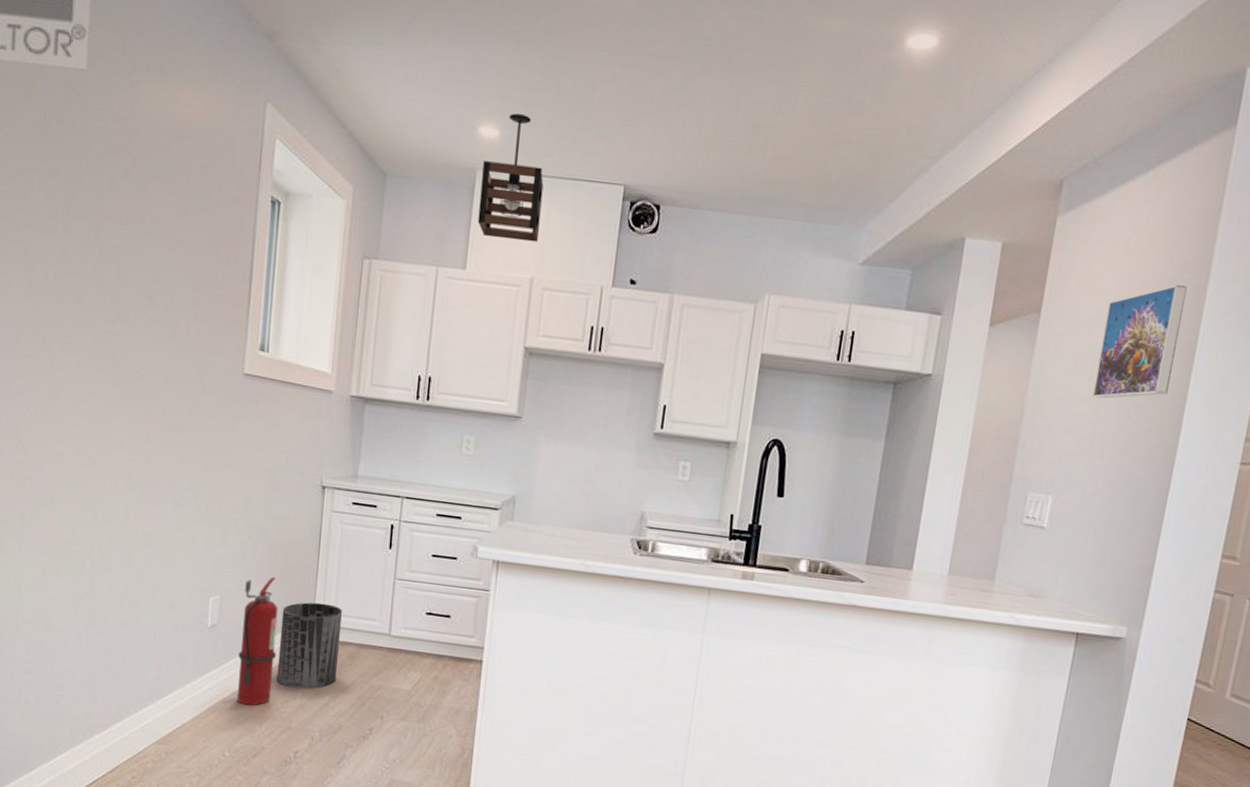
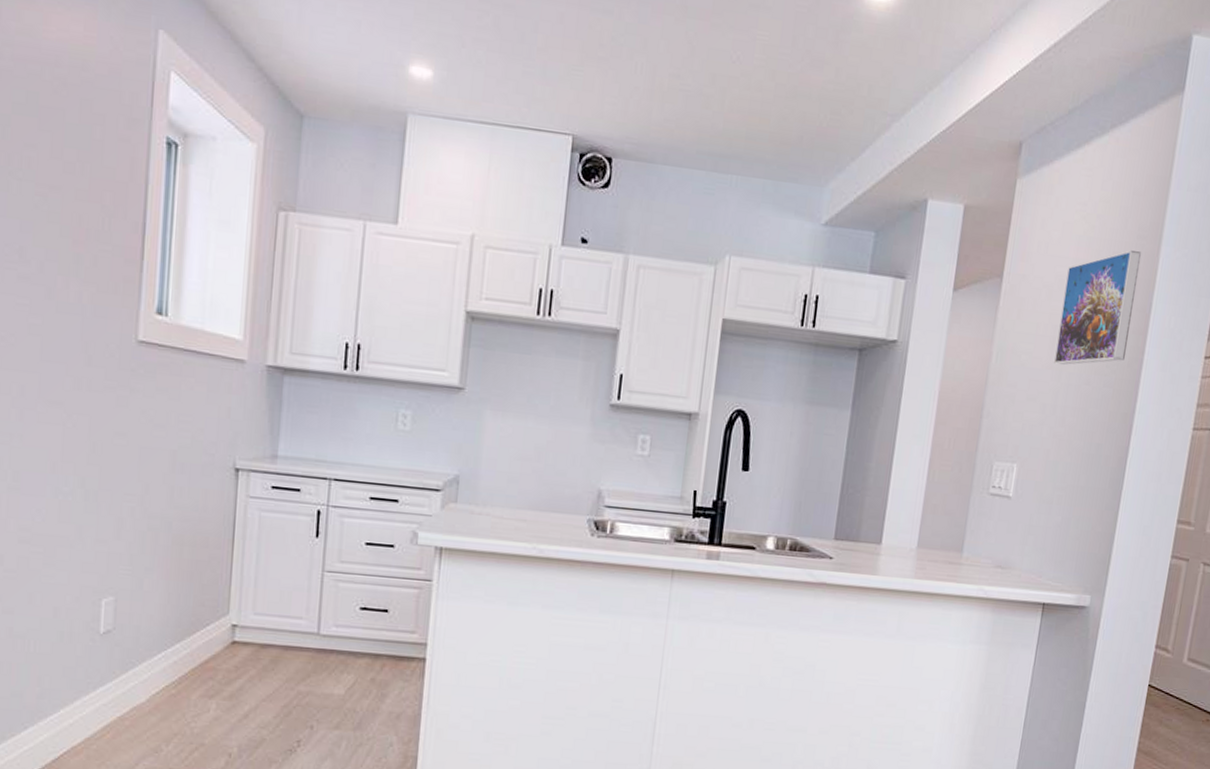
fire extinguisher: present [236,577,278,706] -> none [137,574,186,722]
trash can: present [276,602,342,689] -> none [185,600,262,700]
pendant light: present [477,113,544,243] -> none [410,52,484,196]

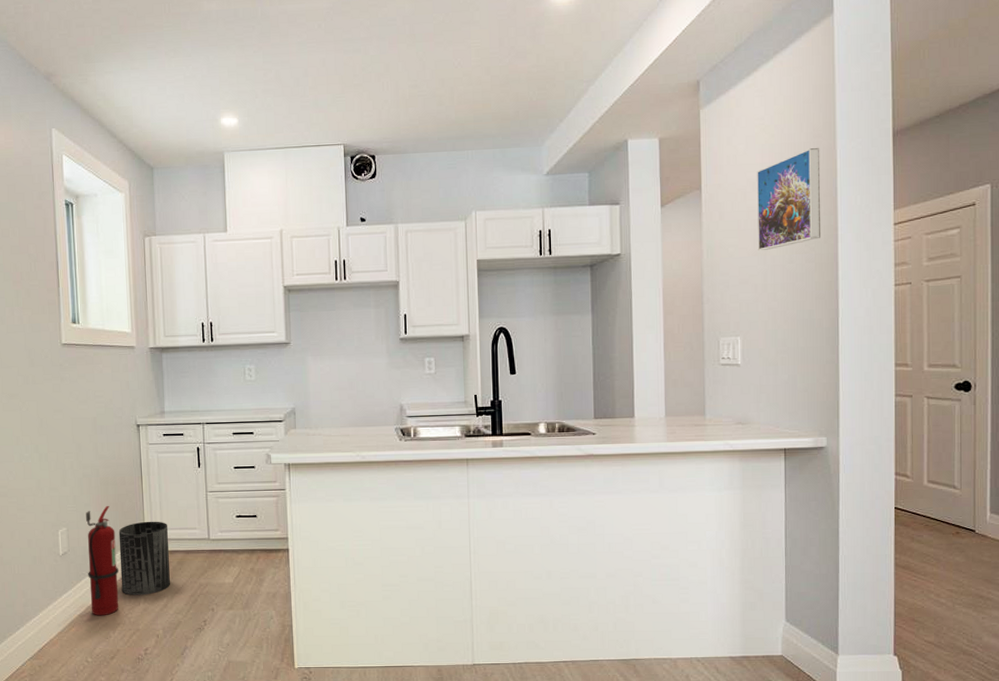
fire extinguisher: none [137,574,186,722] -> present [86,506,119,616]
trash can: none [185,600,262,700] -> present [118,521,170,595]

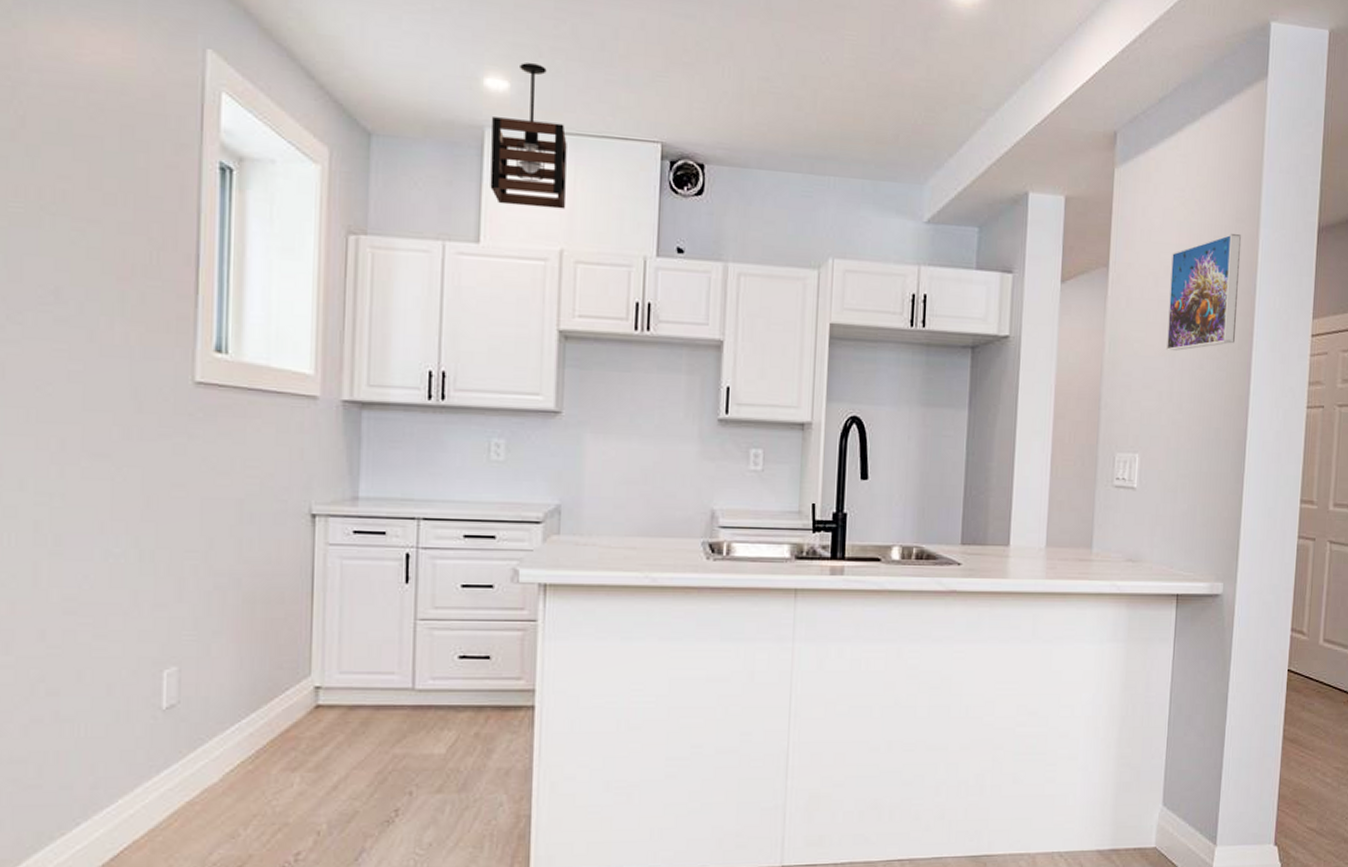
fire extinguisher: present [86,506,119,616] -> none [209,635,261,804]
trash can: present [118,521,170,595] -> none [264,660,348,772]
pendant light: none [228,103,282,204] -> present [490,63,567,209]

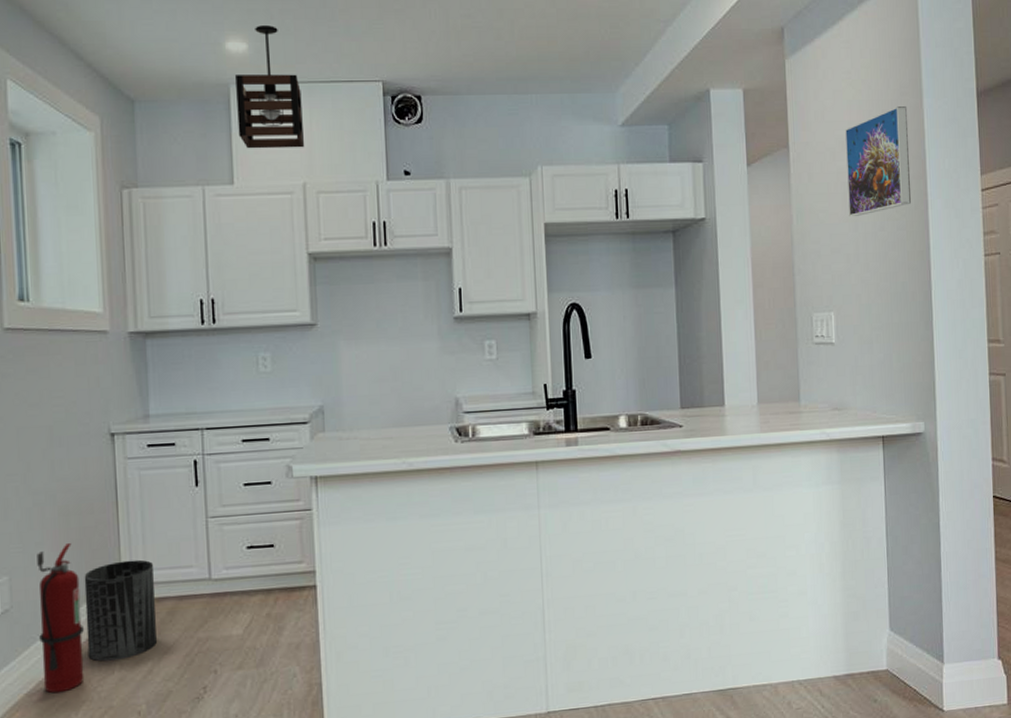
fire extinguisher: none [209,635,261,804] -> present [37,543,85,694]
trash can: none [264,660,348,772] -> present [84,559,157,662]

